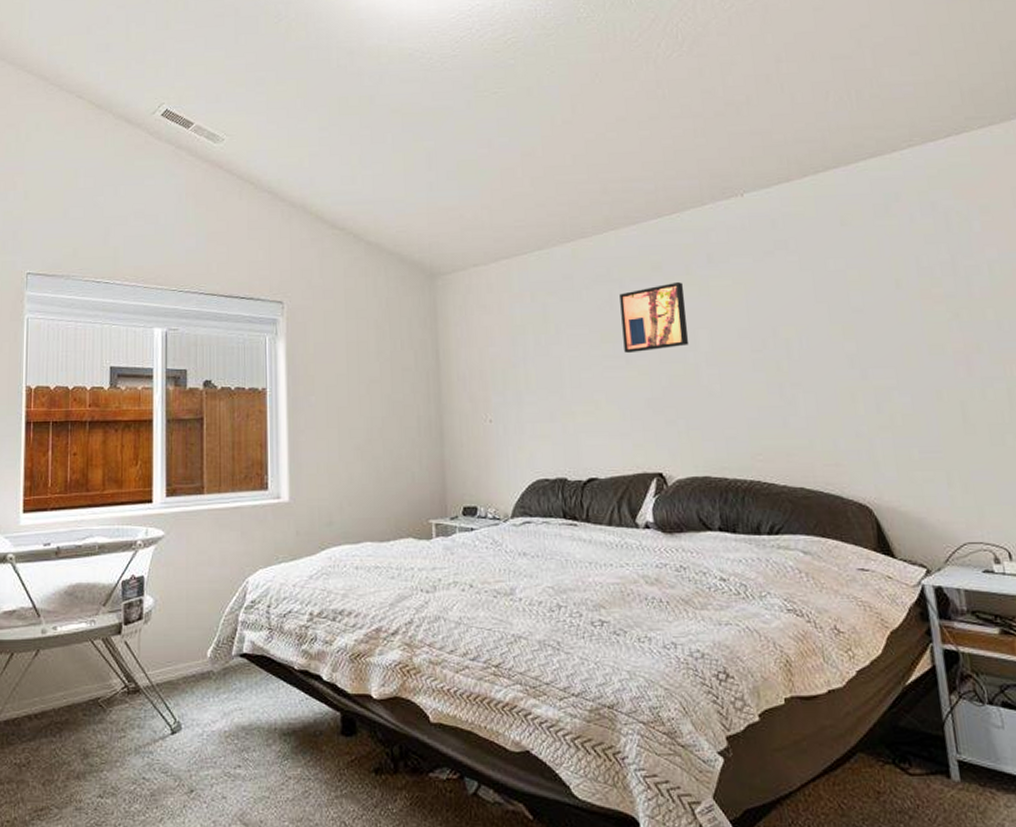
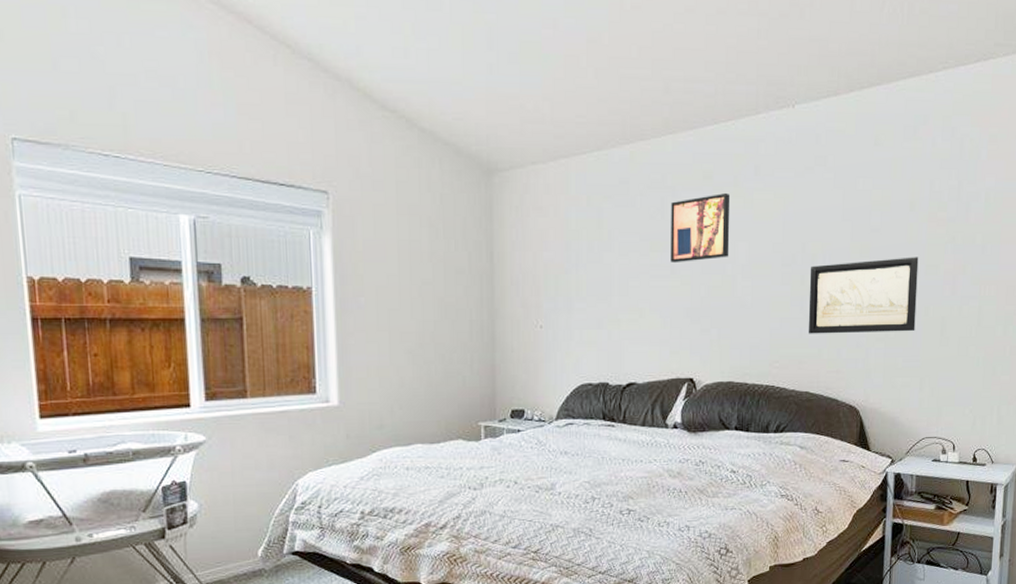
wall art: none [785,336,929,424] -> present [808,257,919,334]

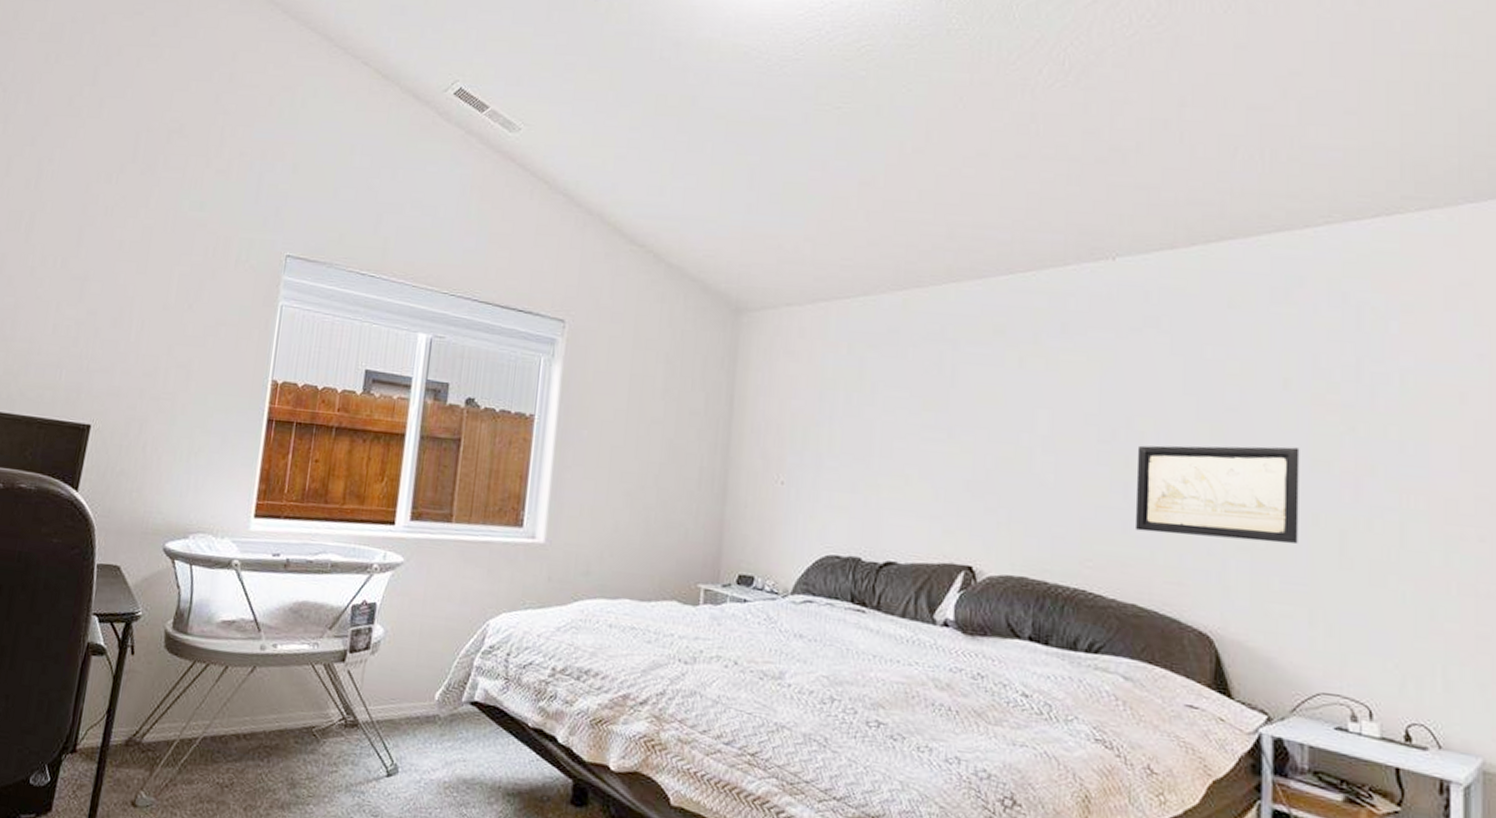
wall art: present [670,192,731,264] -> none [948,350,1029,427]

